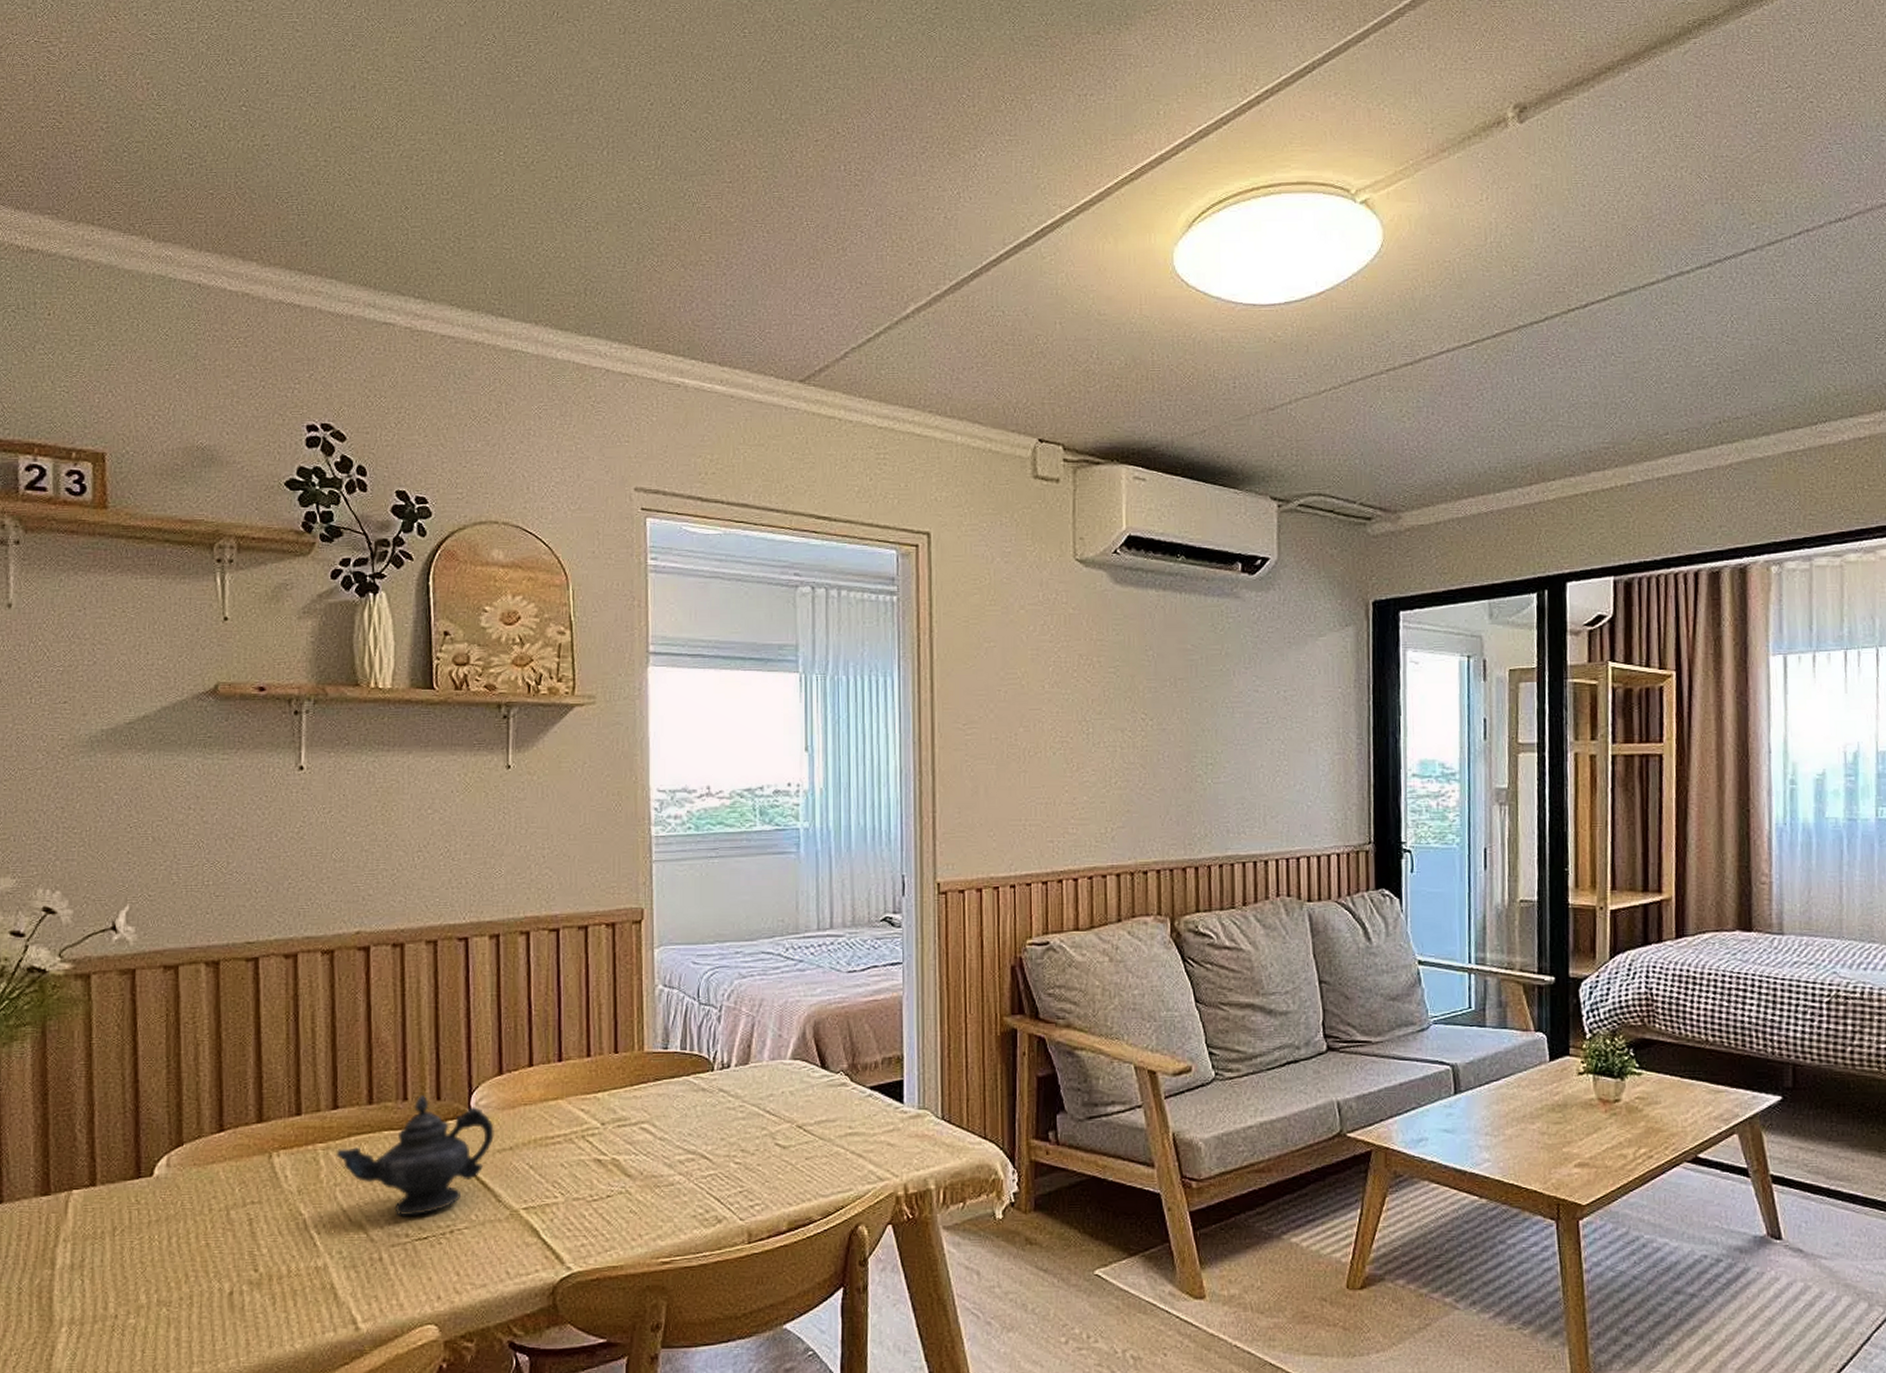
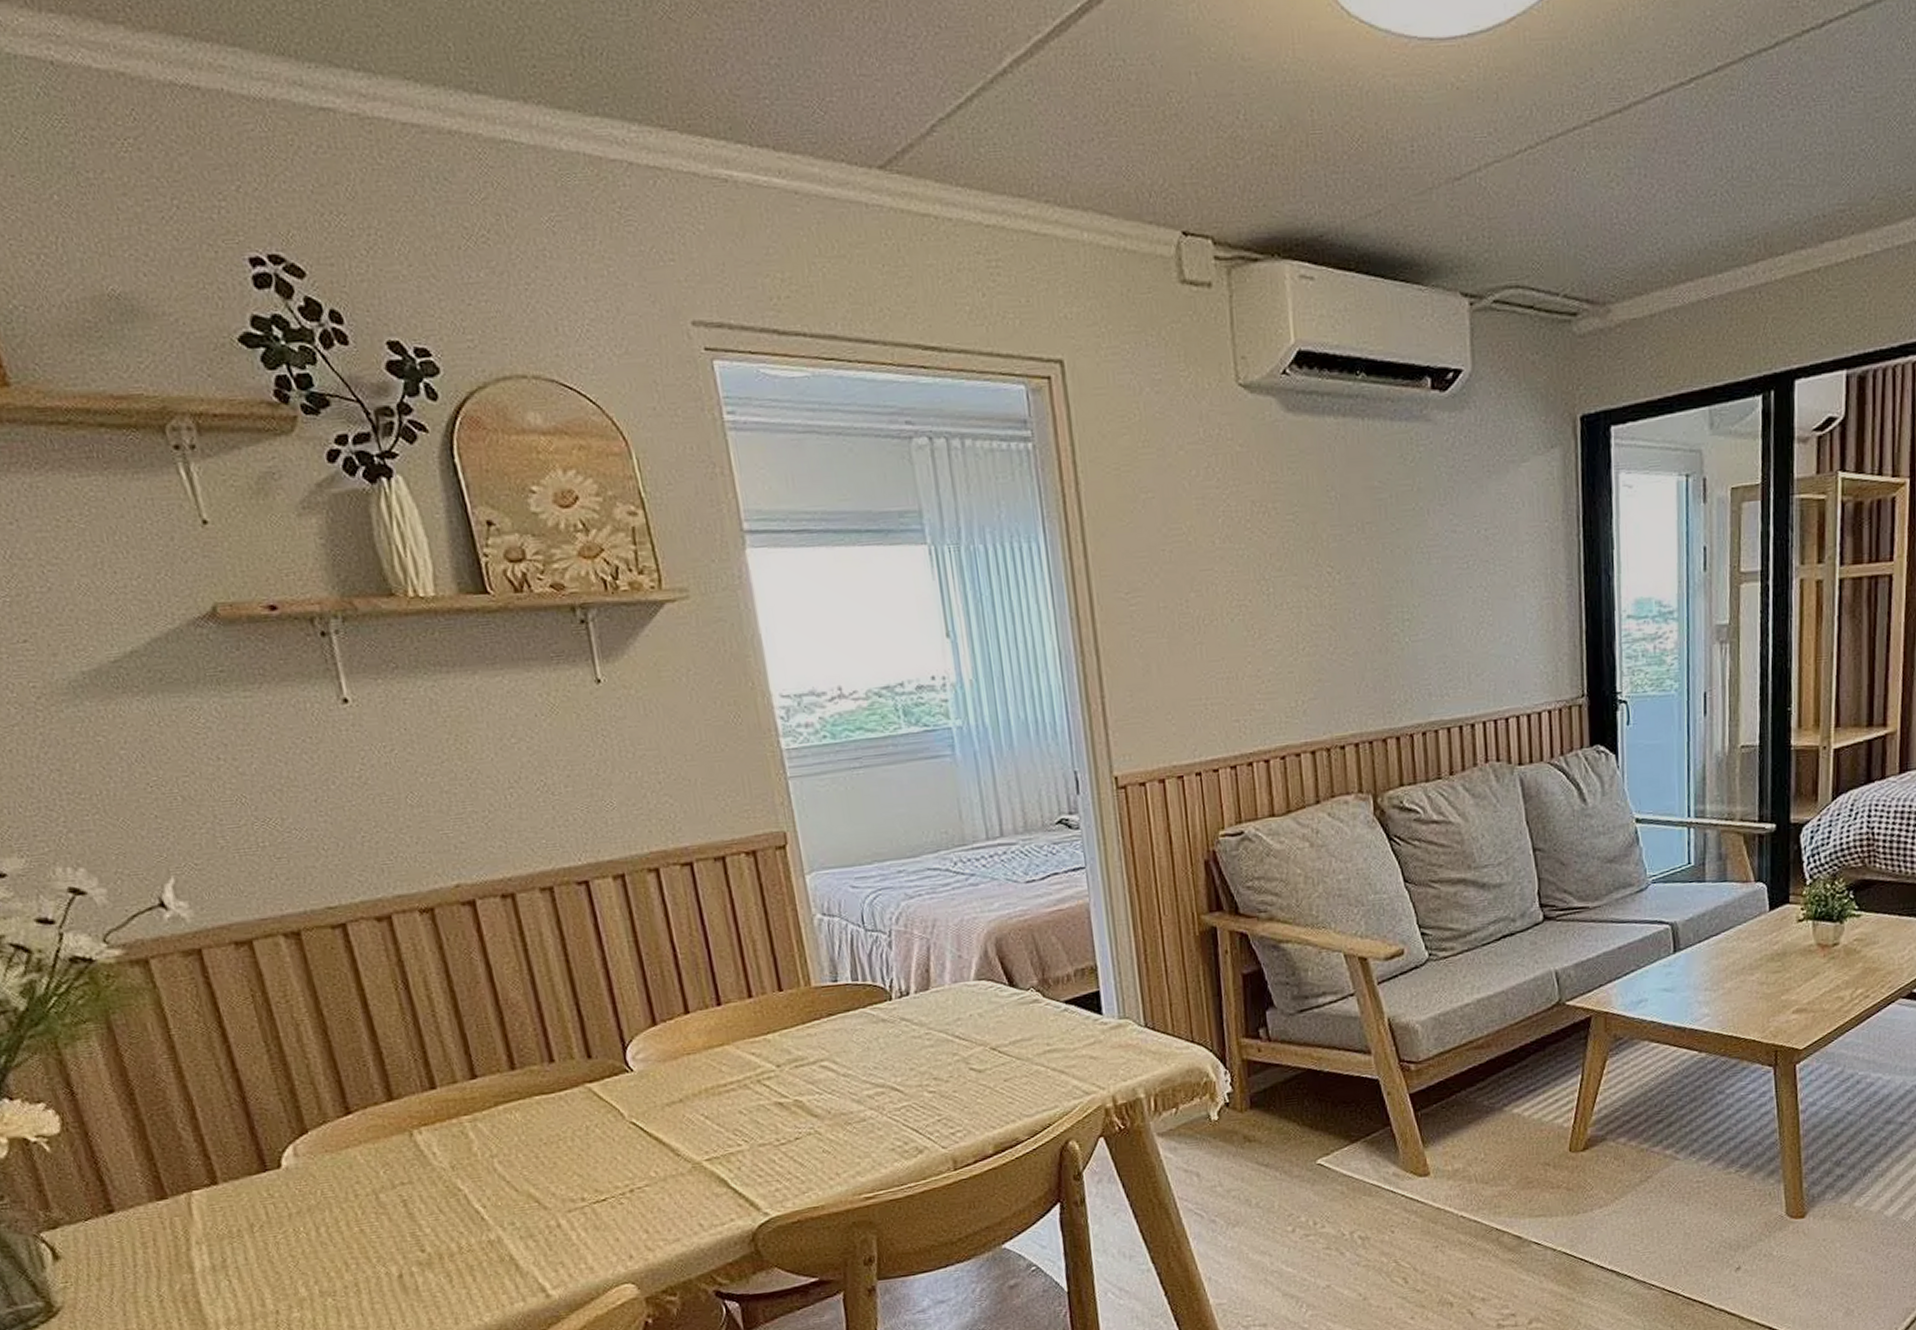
teapot: present [337,1095,494,1216] -> none [486,1055,660,1181]

